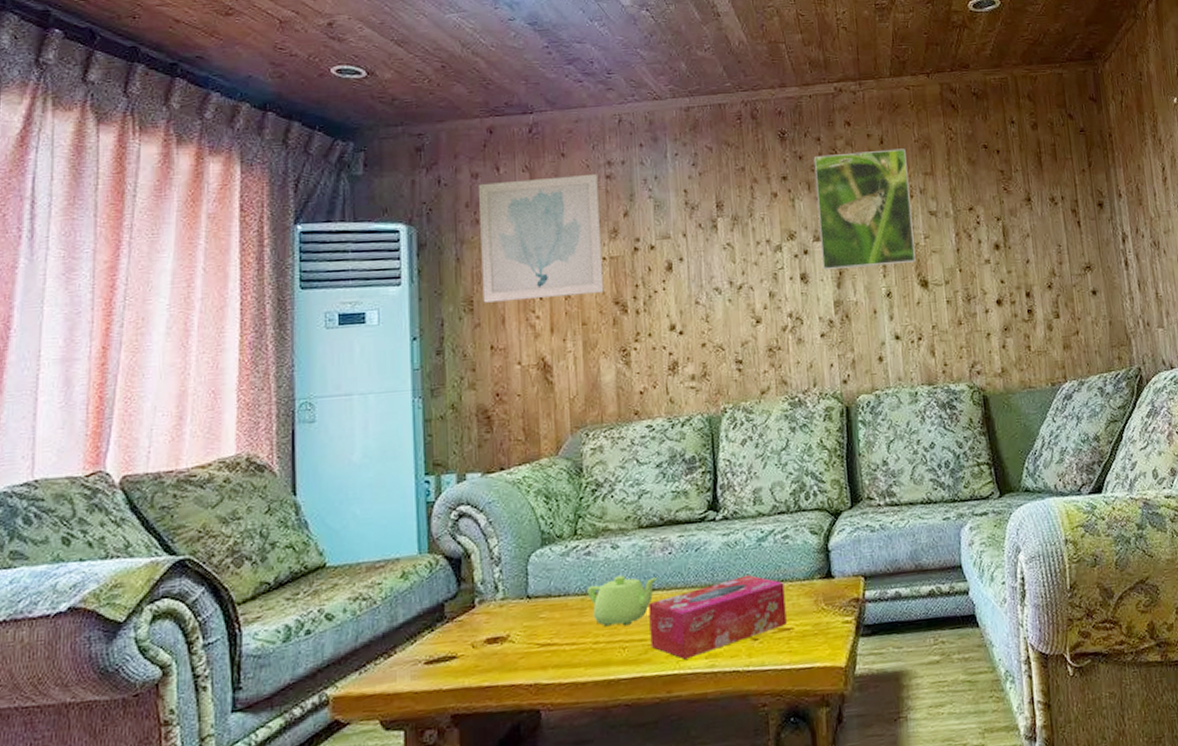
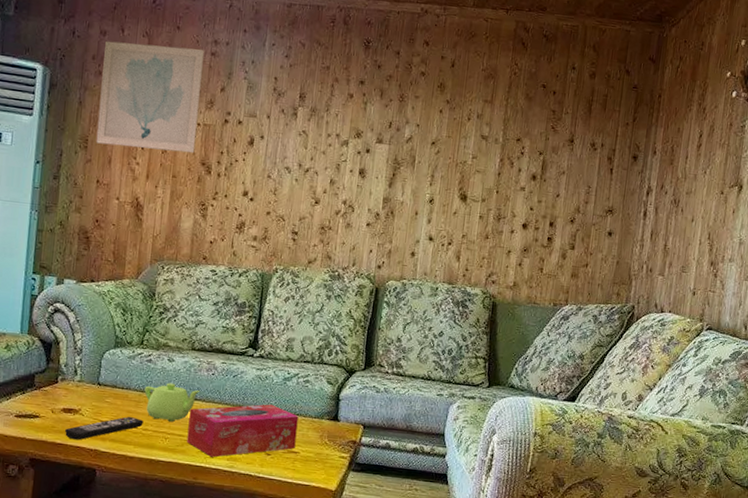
remote control: none [493,630,592,678] -> present [65,417,144,440]
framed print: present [813,148,916,271] -> none [379,67,473,177]

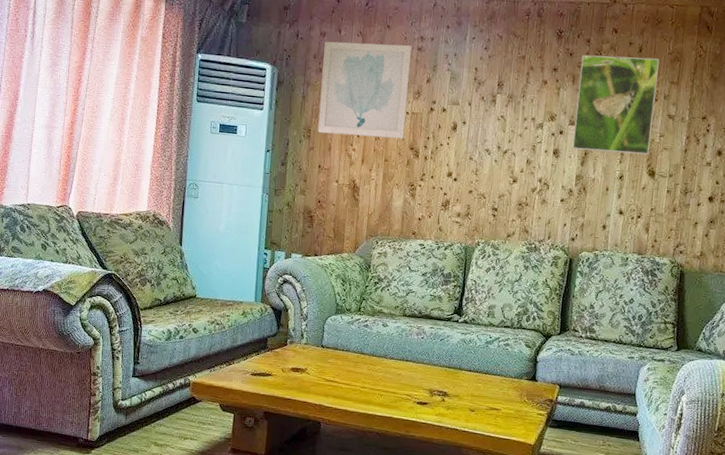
remote control: present [65,417,144,440] -> none [294,375,361,396]
teapot: present [144,383,201,423] -> none [362,345,412,381]
tissue box: present [187,404,299,458] -> none [399,365,500,413]
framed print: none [379,67,473,177] -> present [572,54,659,155]

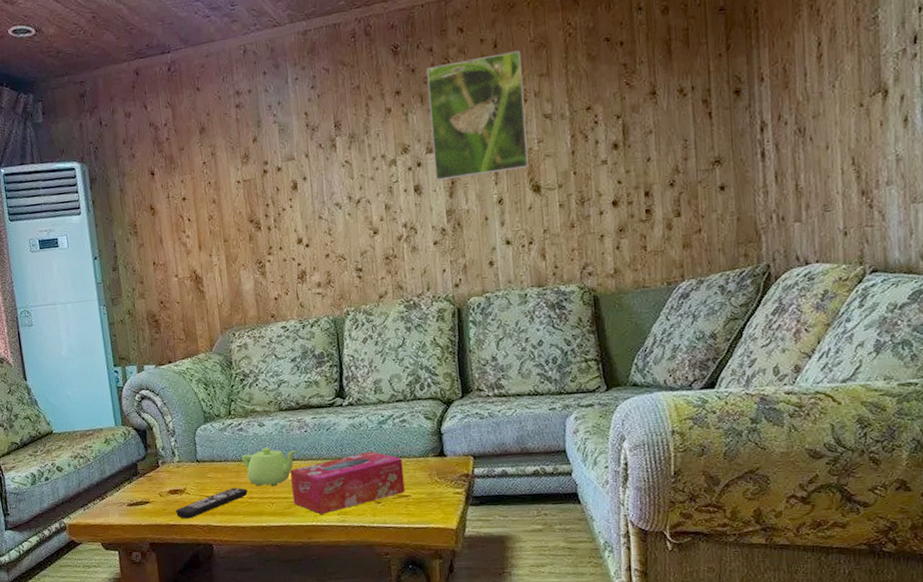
remote control: none [294,375,361,396] -> present [176,488,248,519]
wall art: present [317,41,412,140] -> none [132,104,240,226]
teapot: none [362,345,412,381] -> present [241,447,297,487]
tissue box: none [399,365,500,413] -> present [290,451,405,515]

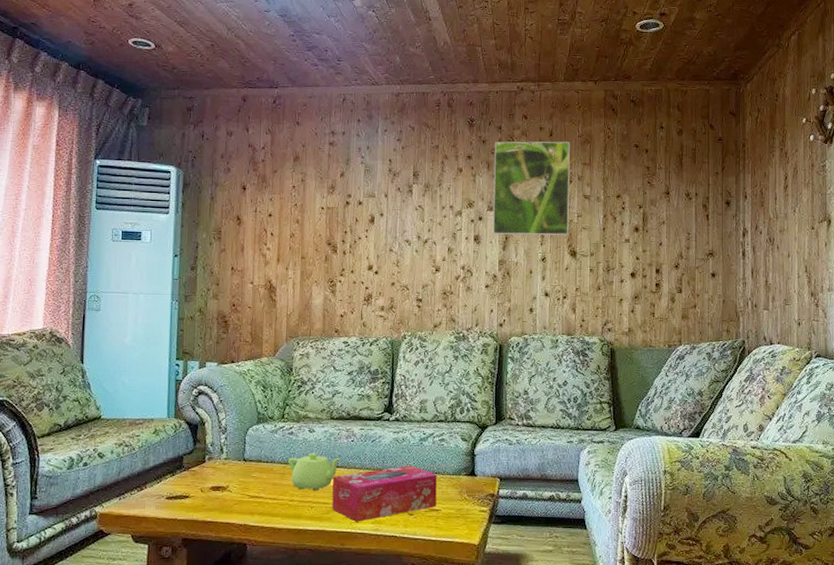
remote control: present [176,488,248,519] -> none [215,489,289,517]

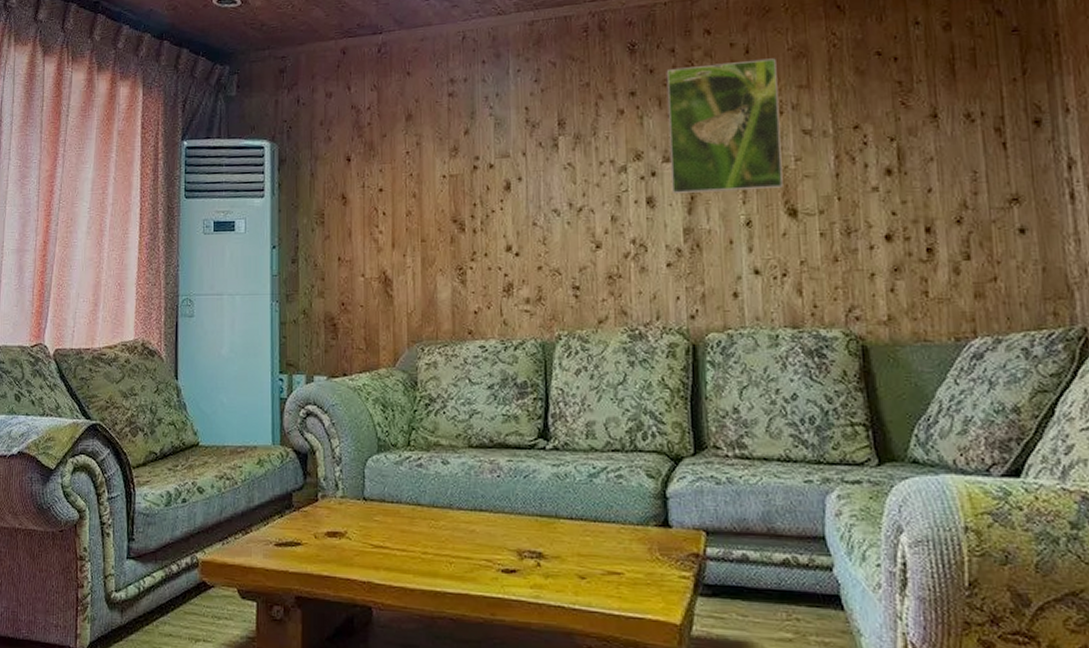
teapot: present [288,453,342,491] -> none [418,491,486,542]
tissue box: present [332,465,437,522] -> none [476,510,617,585]

